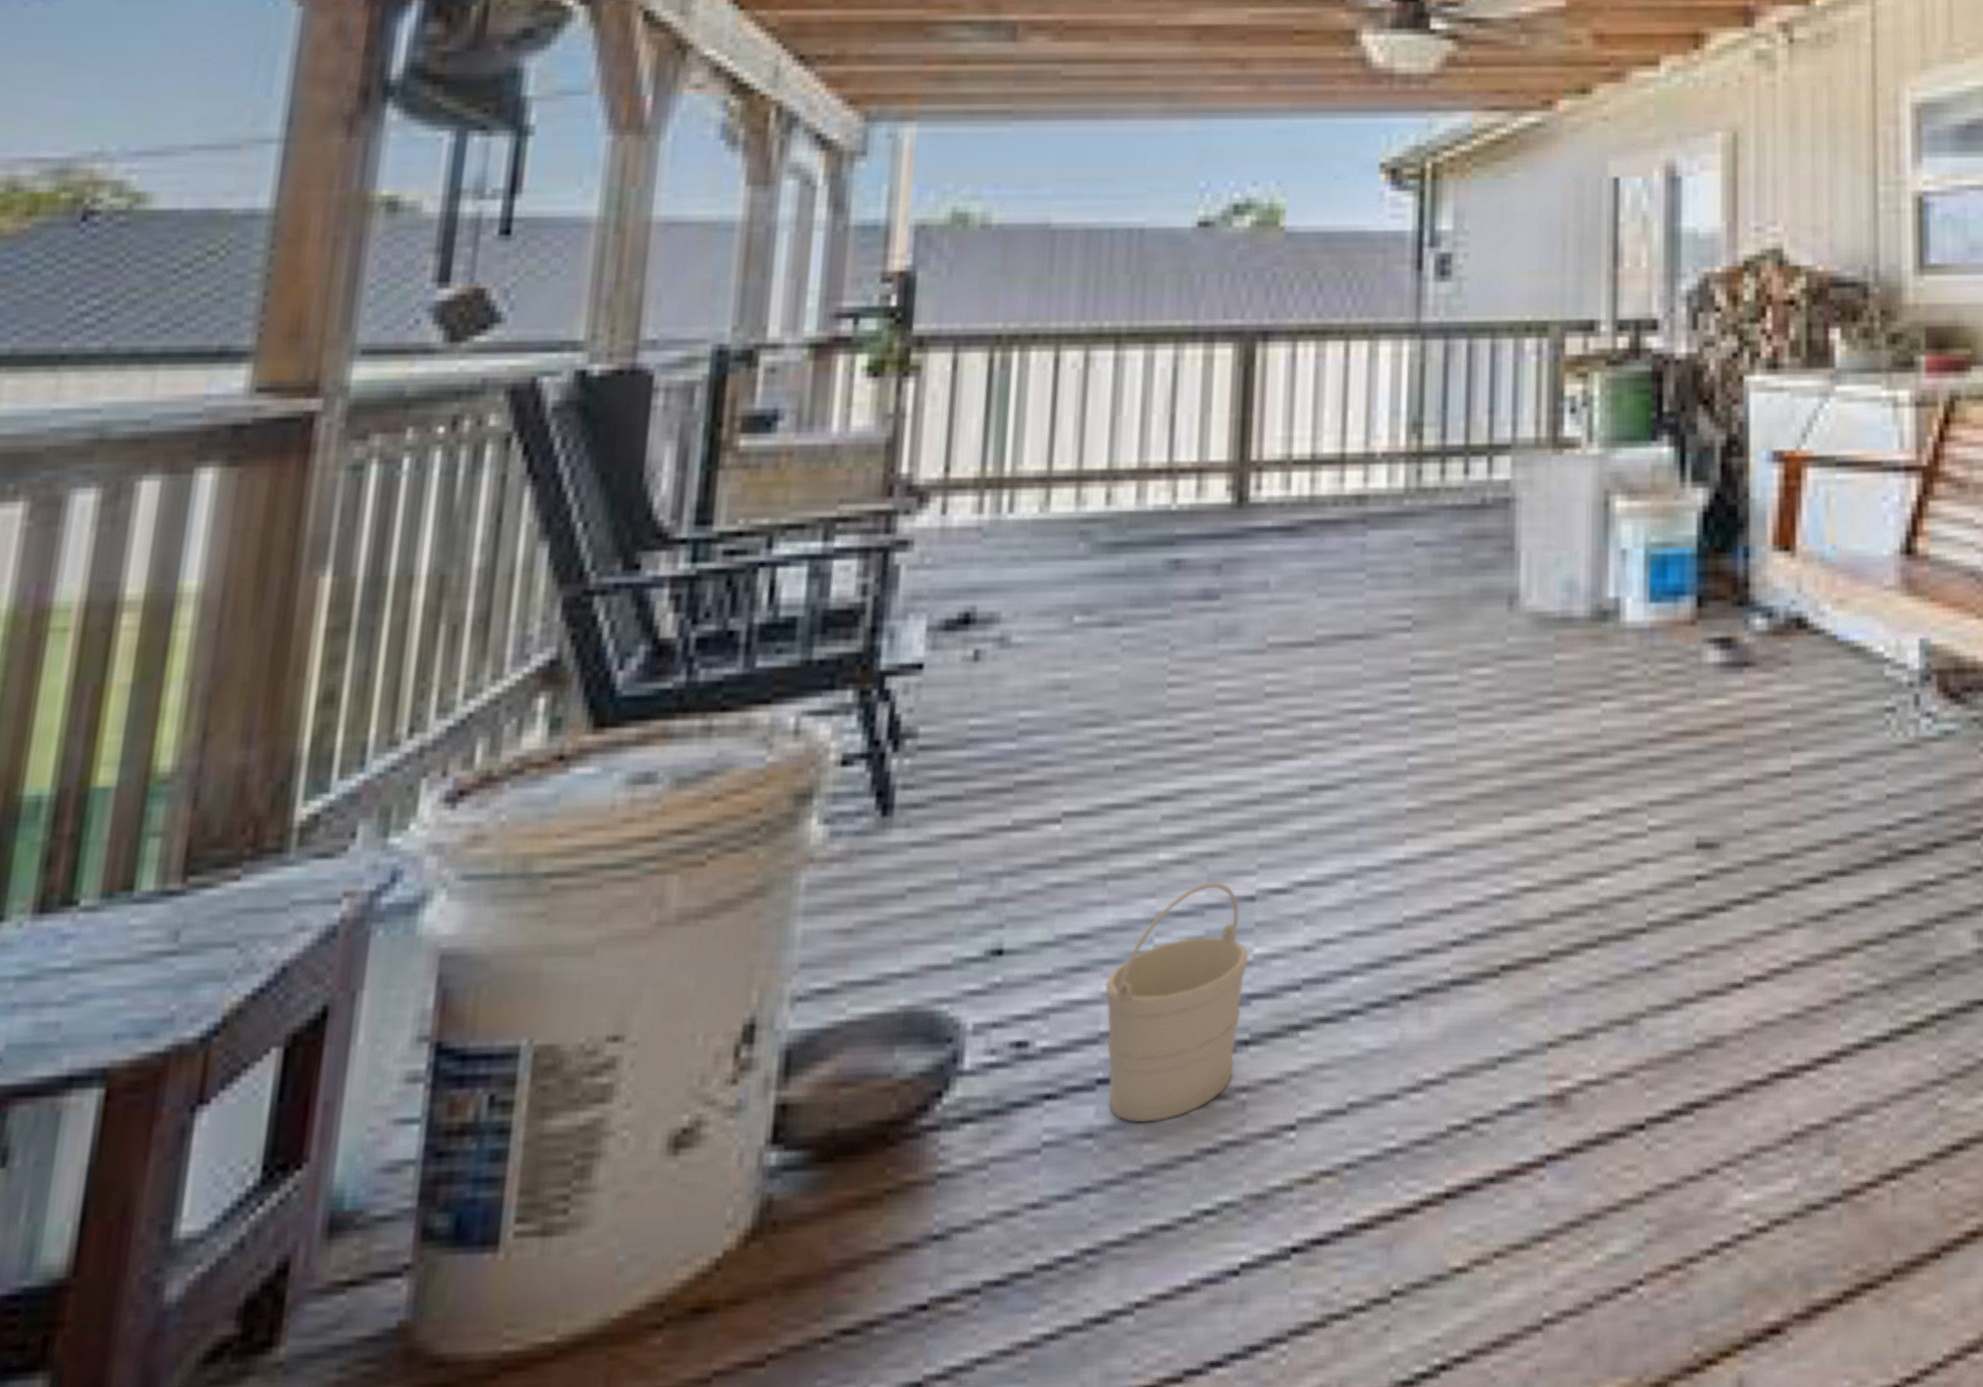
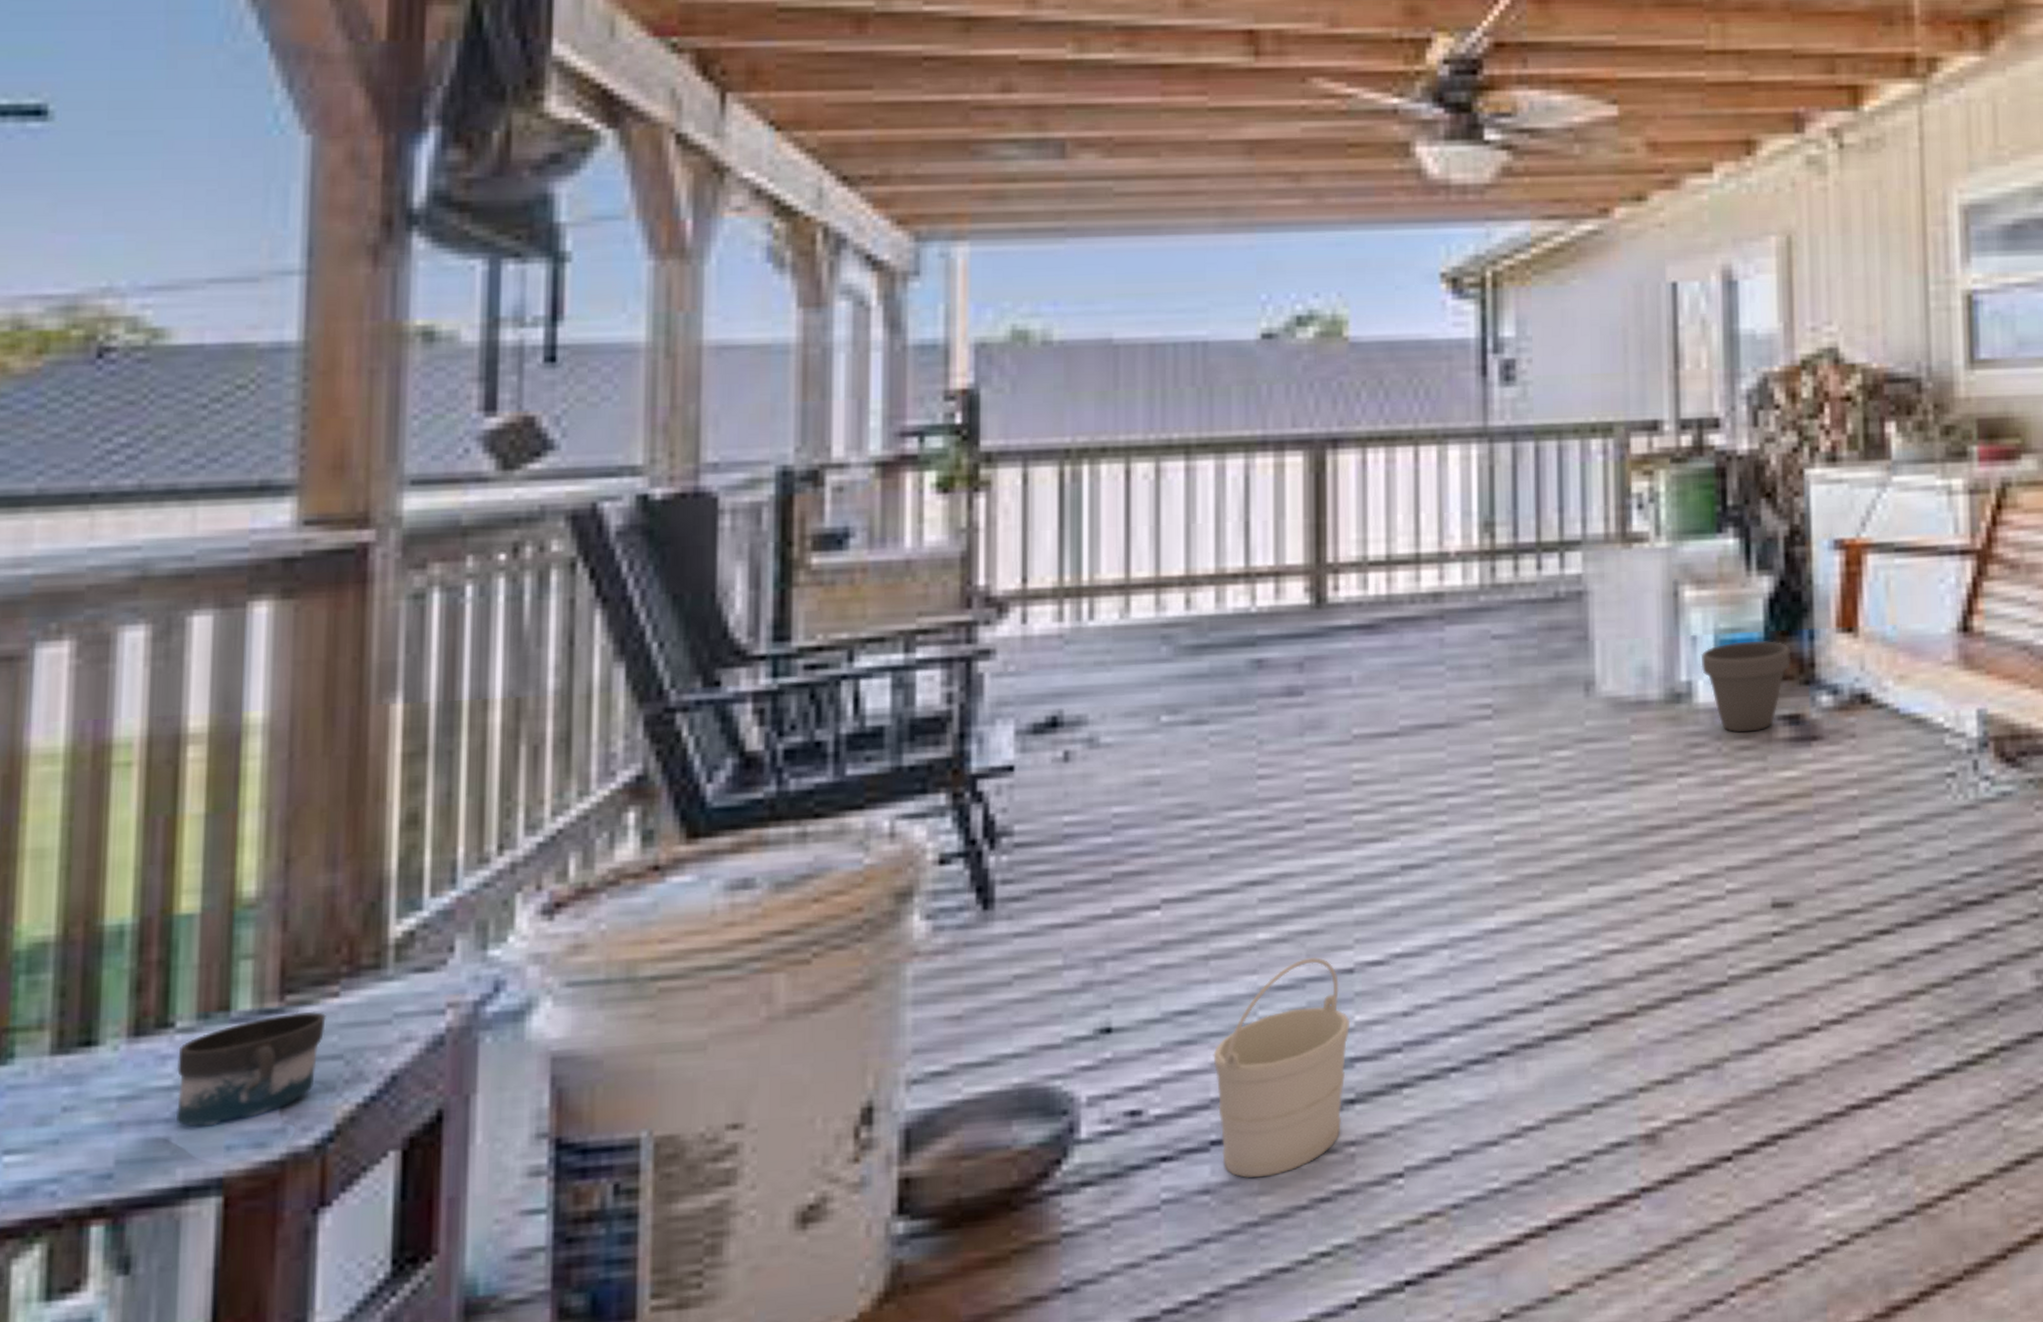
mug: none [69,895,225,1013] -> present [175,1012,326,1127]
flower pot: none [1630,557,1725,655] -> present [1700,641,1791,733]

